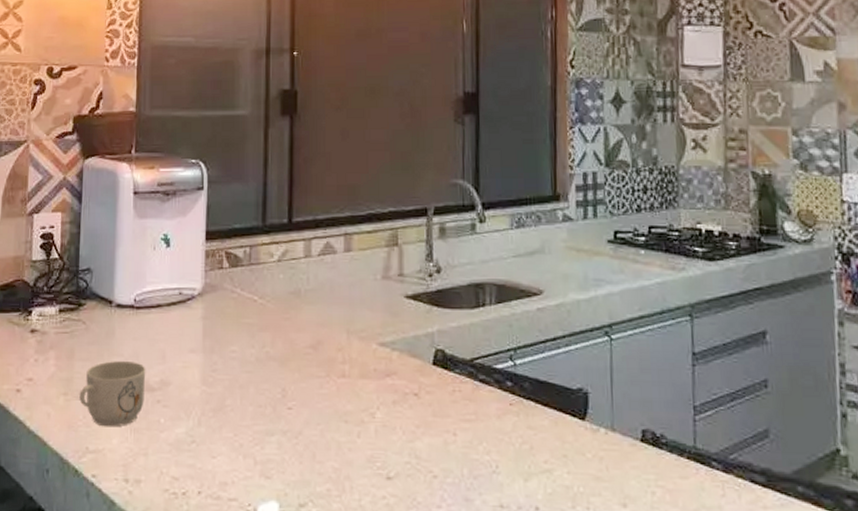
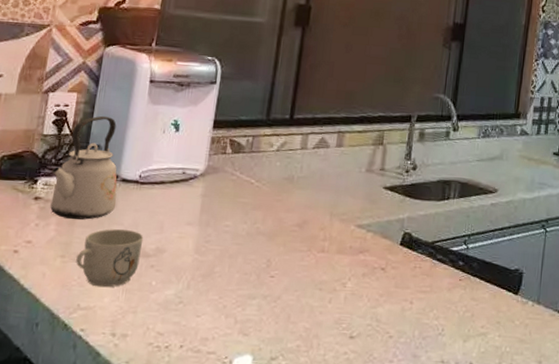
kettle: none [44,235,114,352] -> present [50,115,118,220]

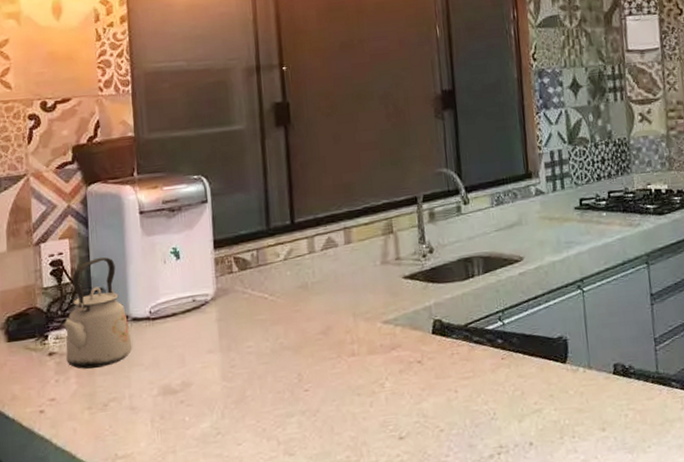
mug: present [76,229,144,288] -> none [104,369,168,433]

